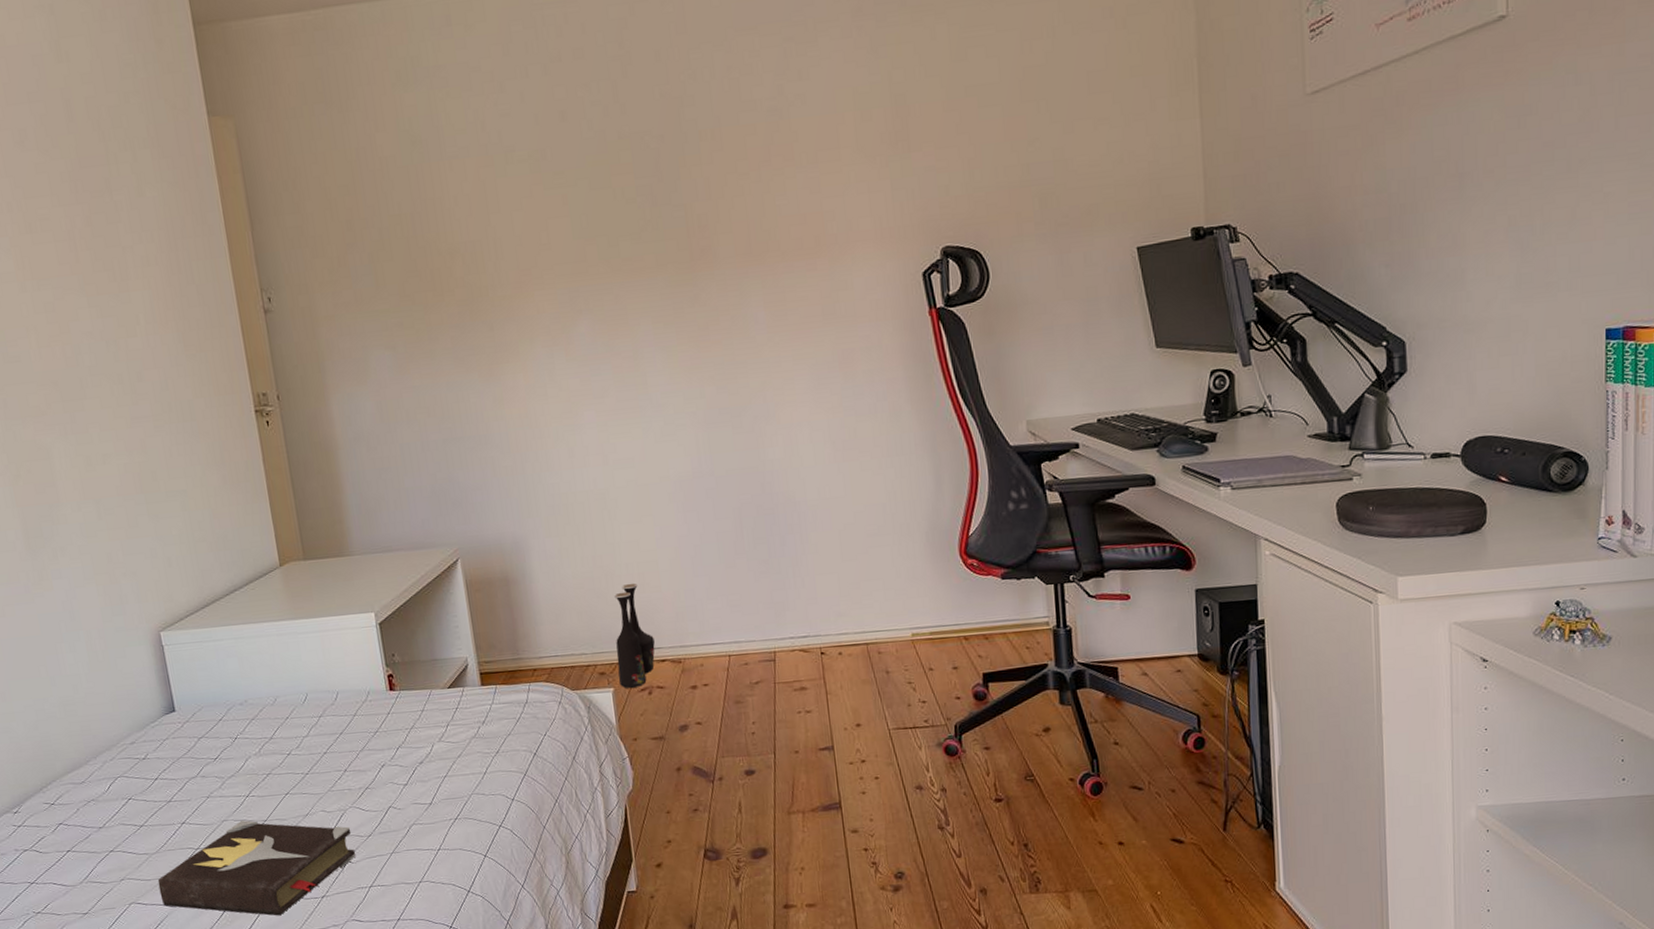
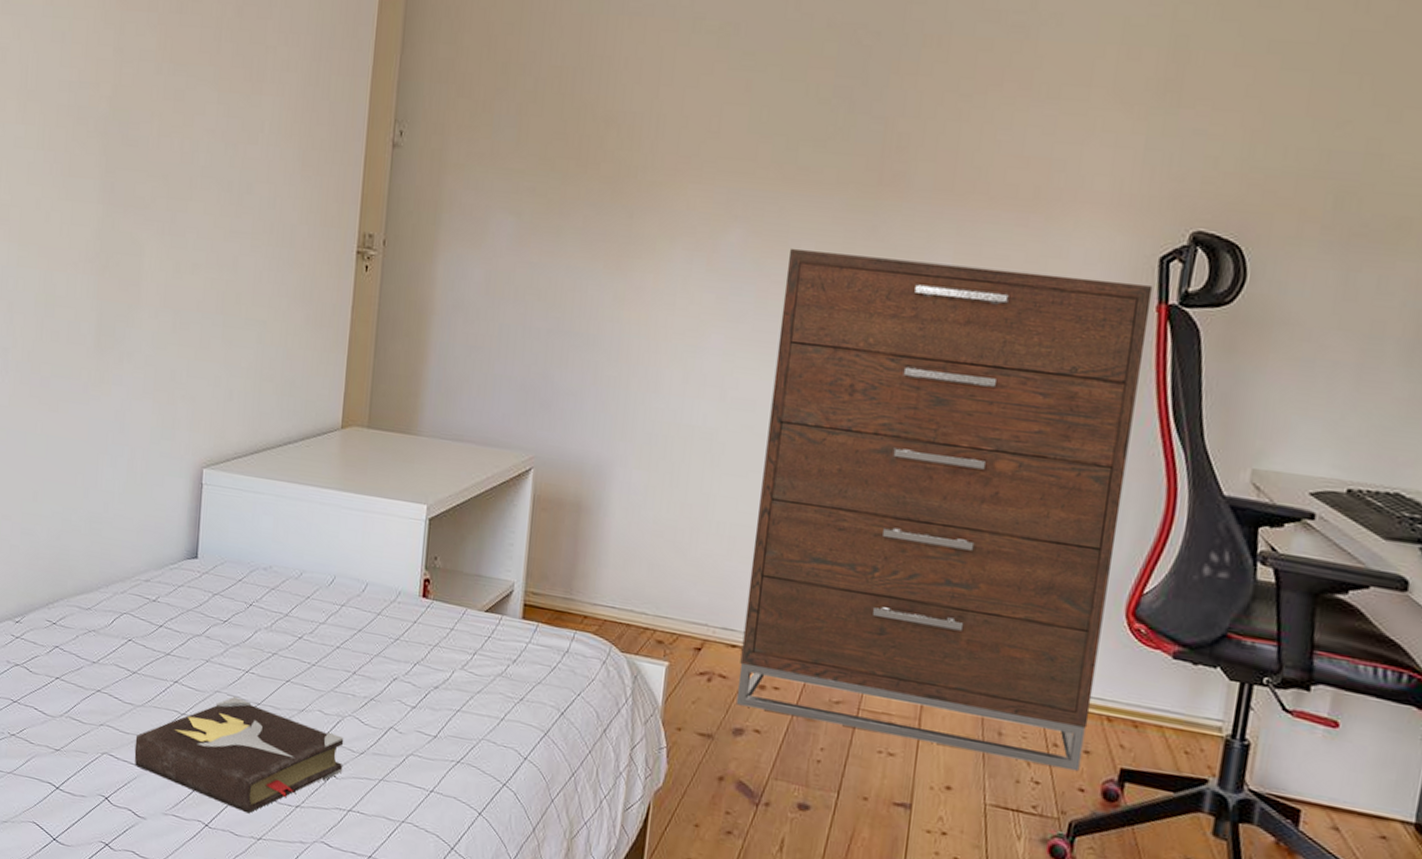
vase: present [614,583,655,688] -> none [677,545,729,669]
dresser: none [632,296,953,707] -> present [735,248,1153,772]

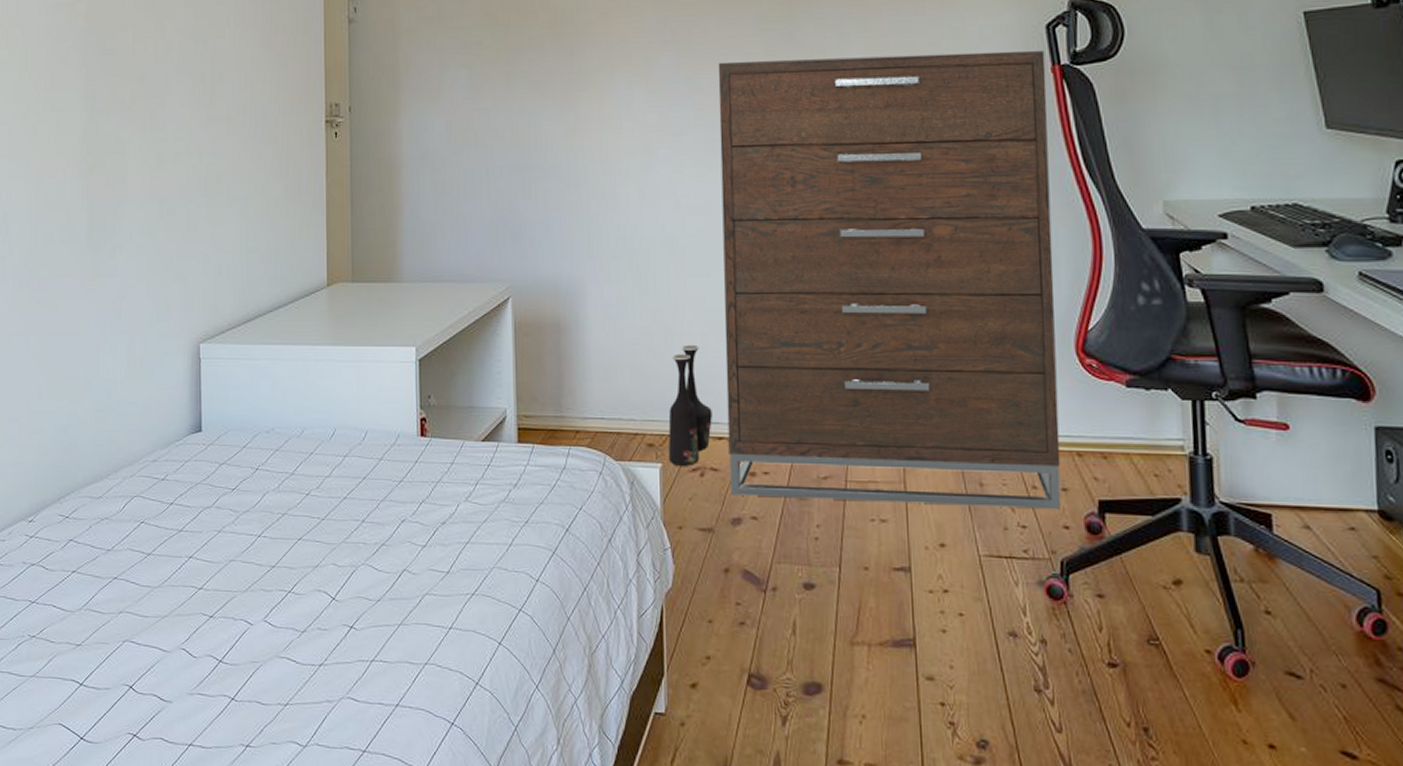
hardback book: present [134,697,344,814] -> none [155,563,361,680]
vase: none [677,545,729,669] -> present [668,344,712,466]

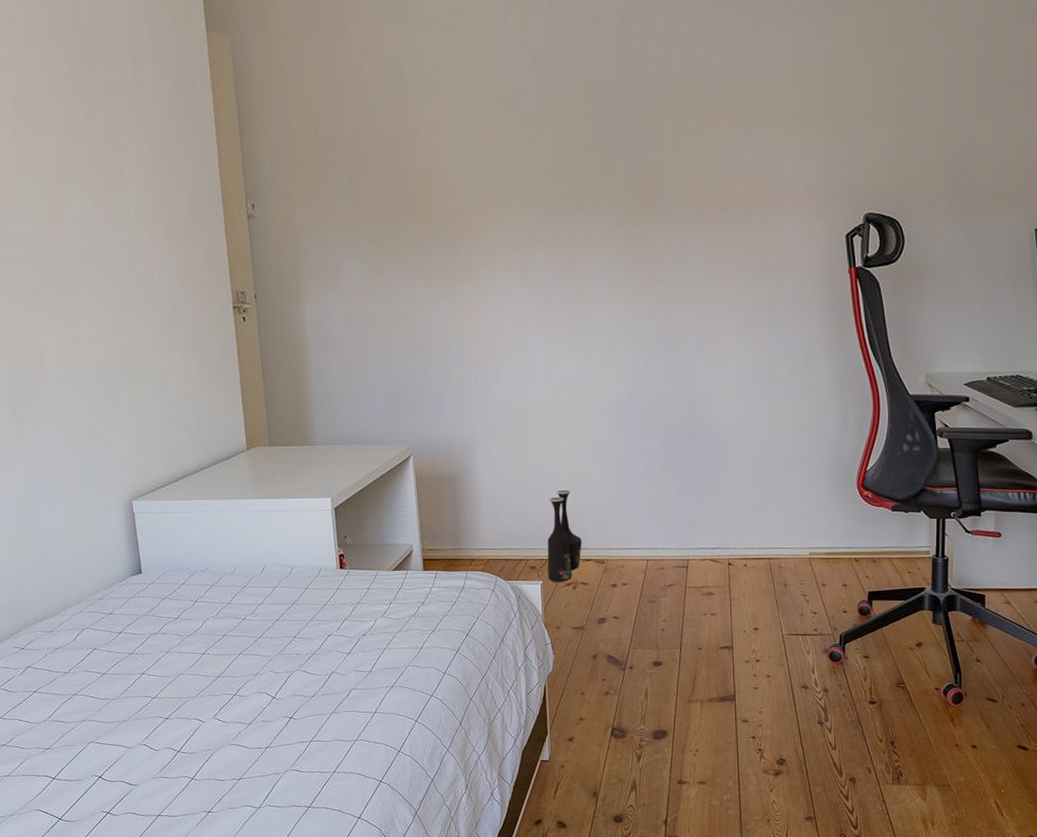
dresser: present [718,50,1061,510] -> none [583,255,844,602]

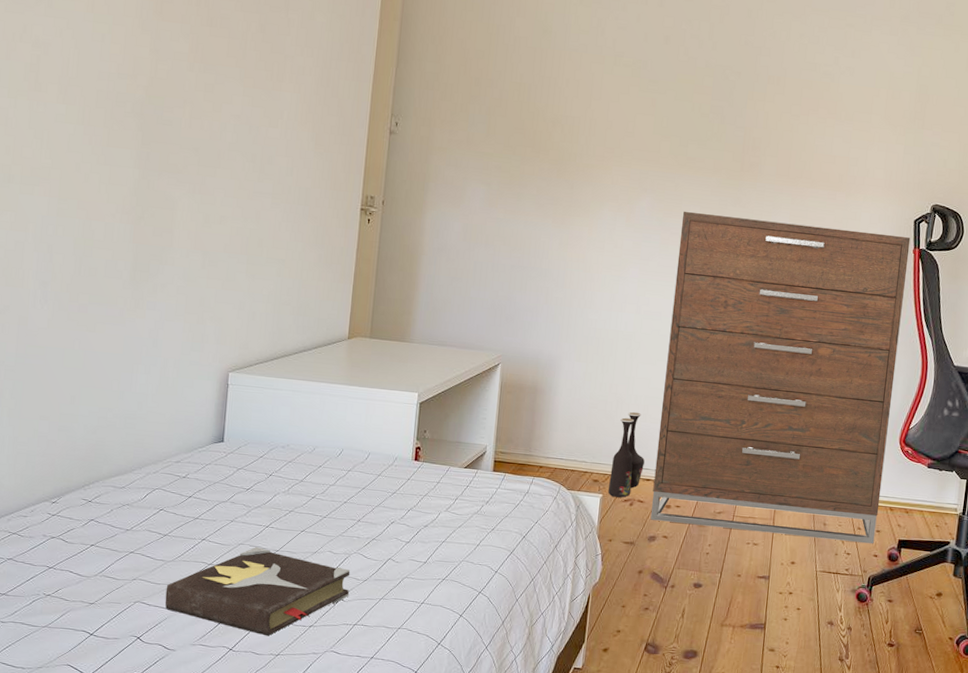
hardback book: none [116,675,299,762] -> present [165,547,351,636]
dresser: none [583,255,844,602] -> present [650,211,911,544]

